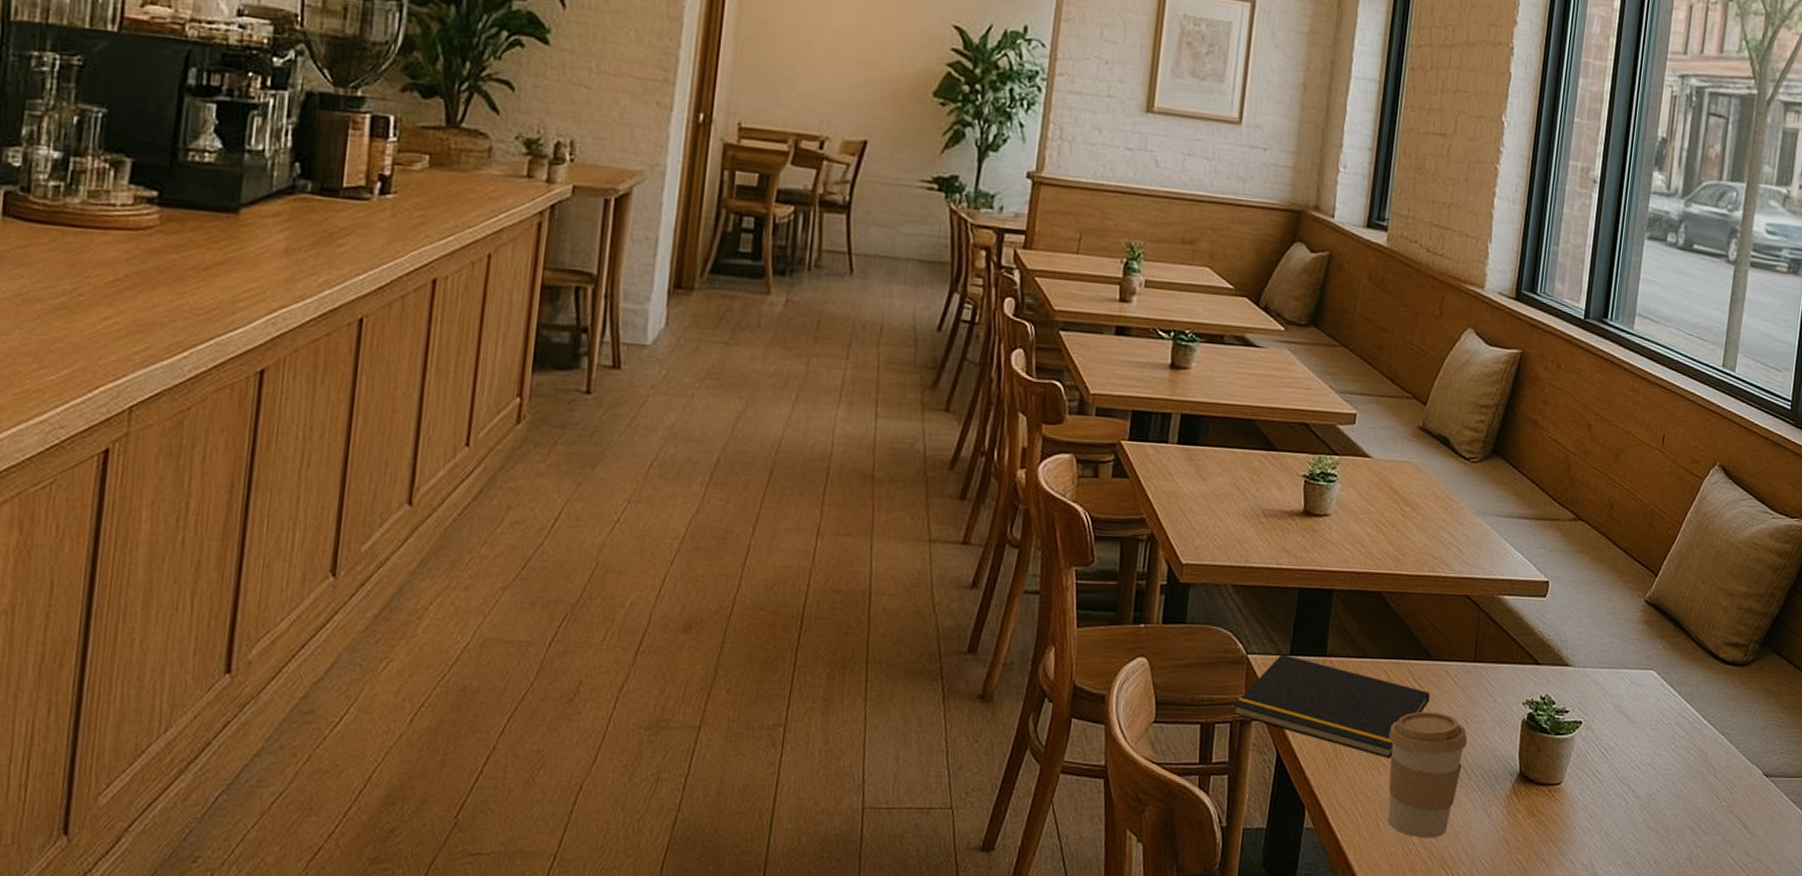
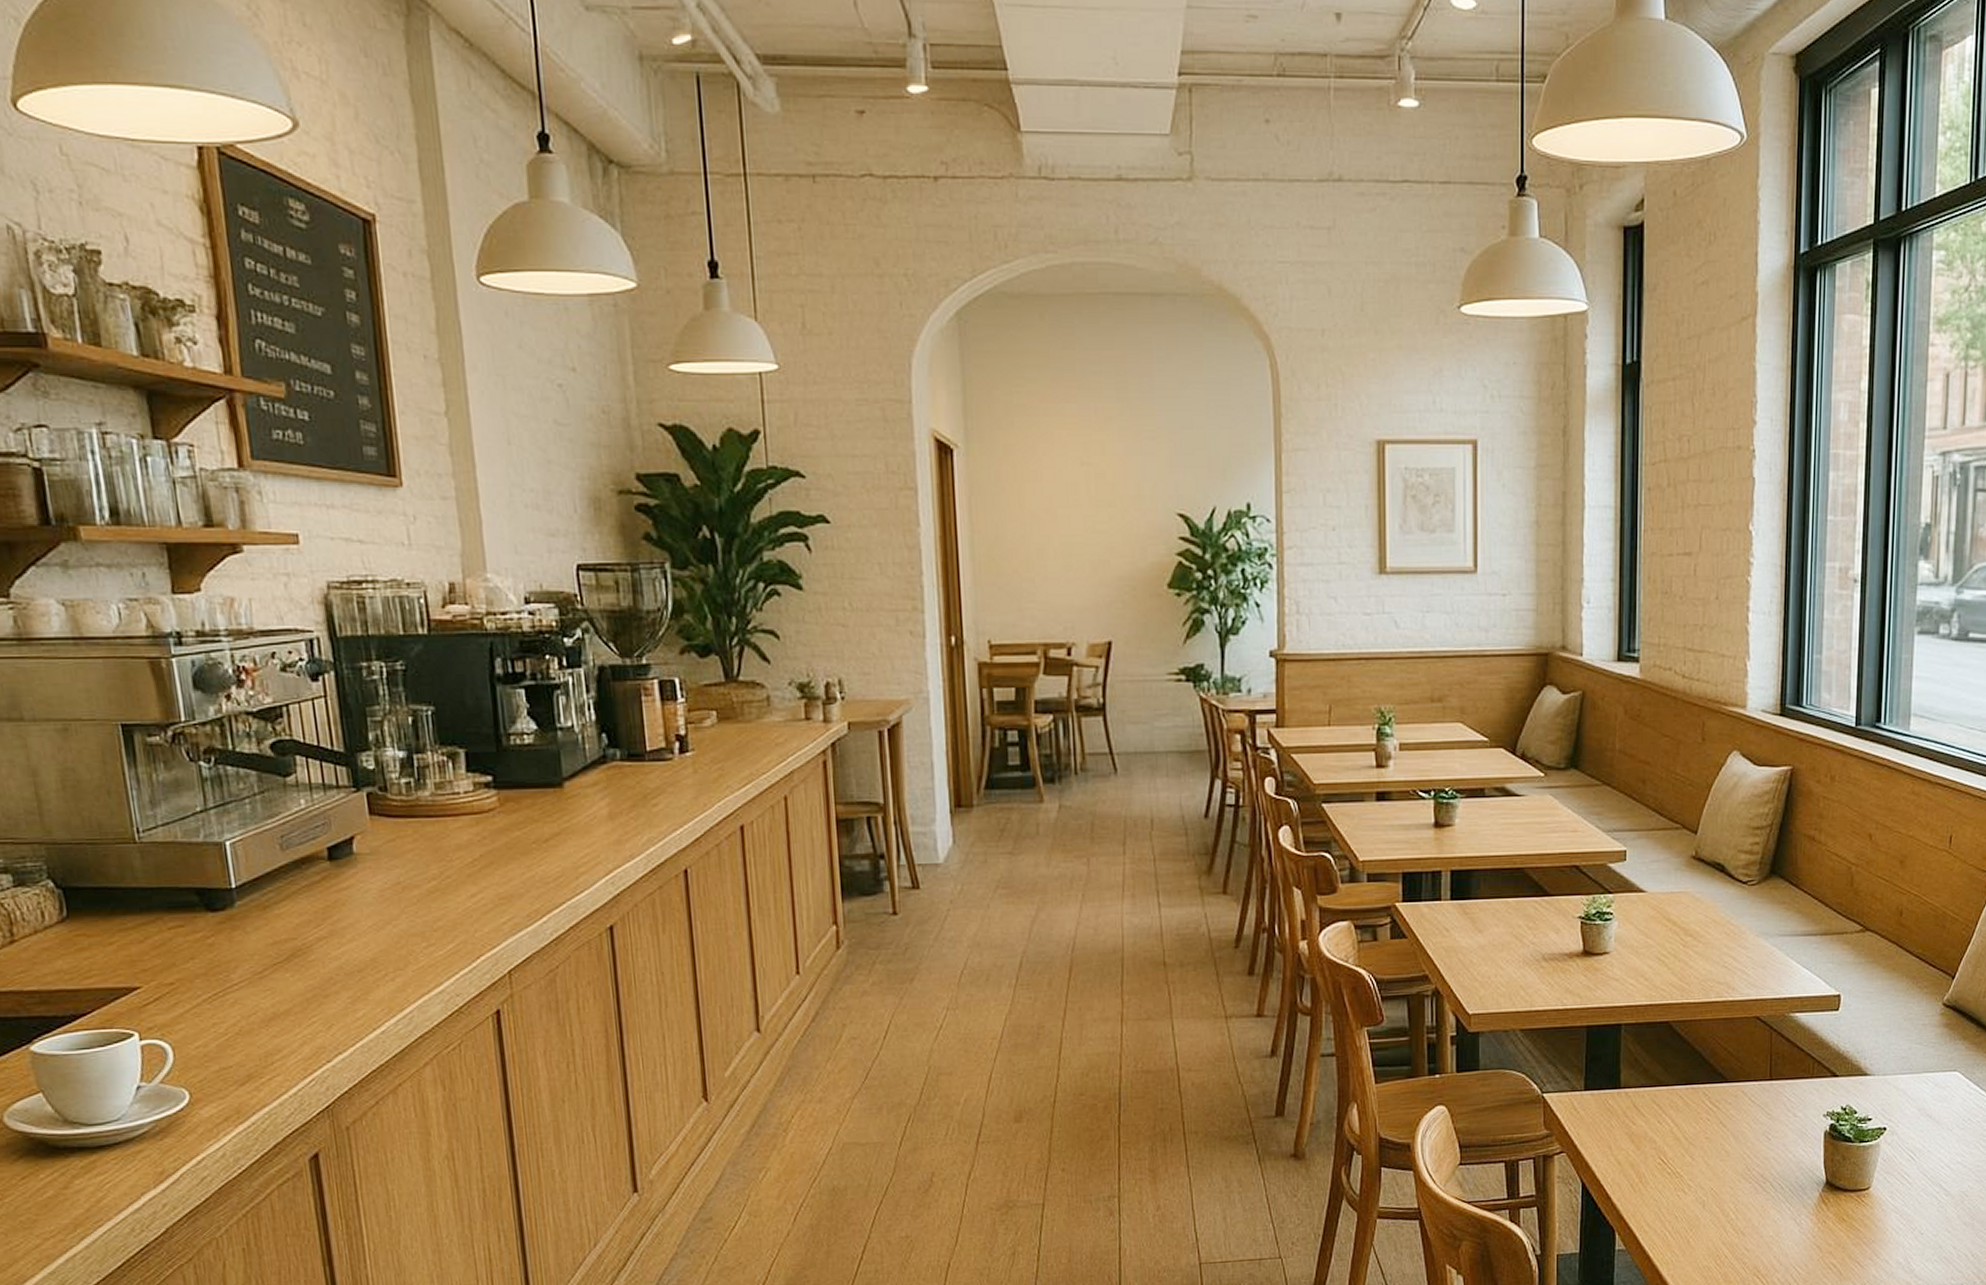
notepad: present [1233,654,1430,758] -> none [1535,1090,1728,1179]
coffee cup: present [1388,711,1467,839] -> none [1690,1131,1770,1251]

